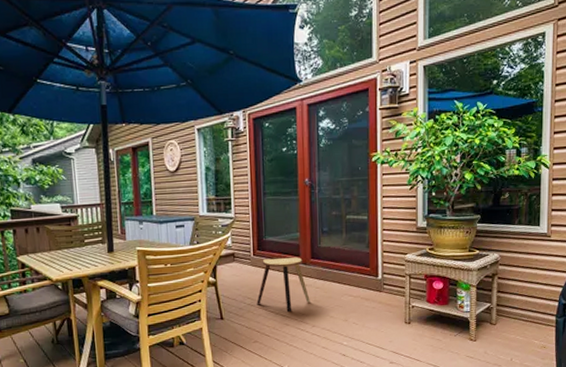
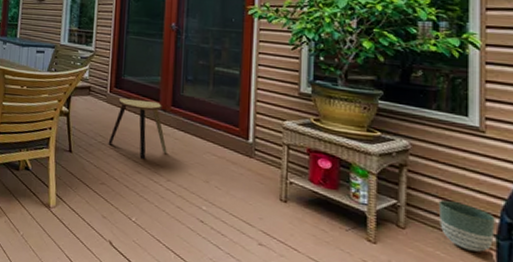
planter: none [518,295,555,331] -> present [438,200,495,252]

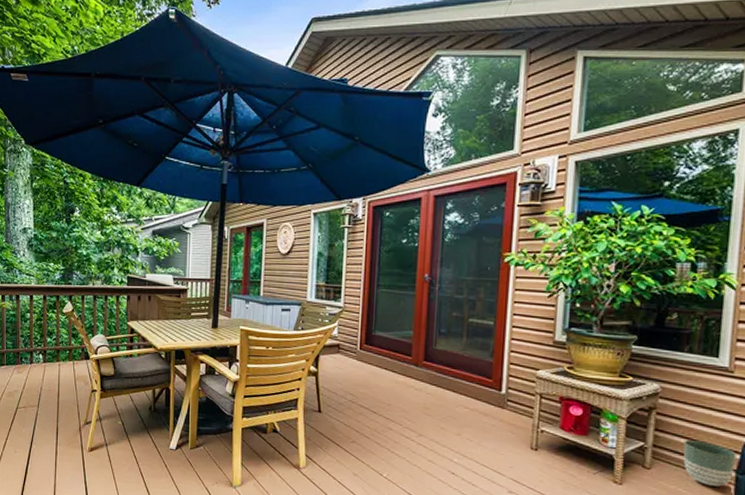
stool: present [108,97,167,159] -> none [359,354,419,415]

